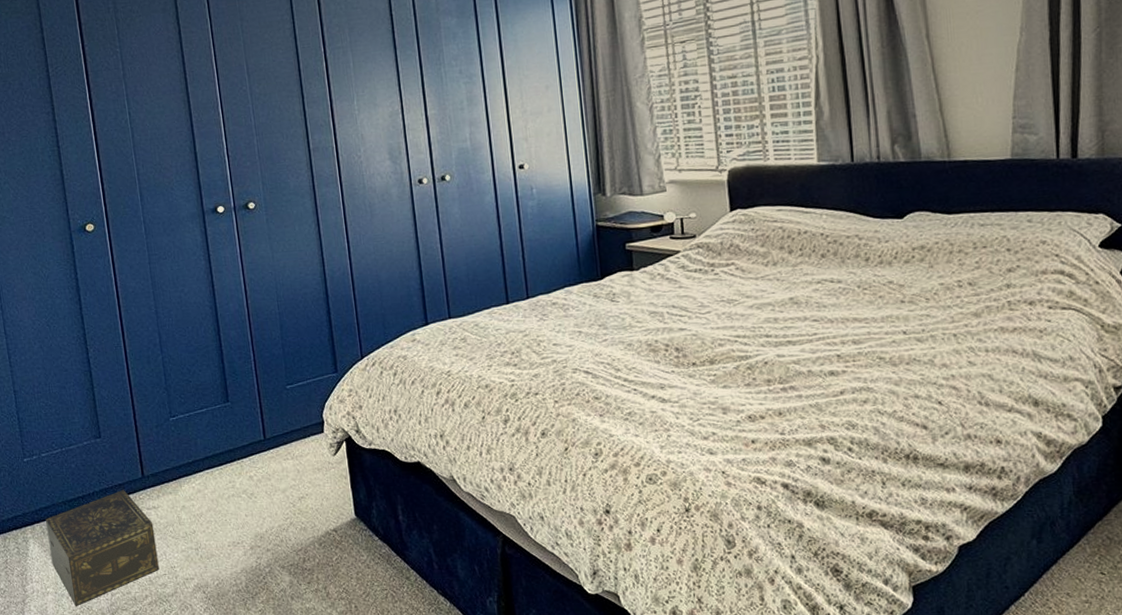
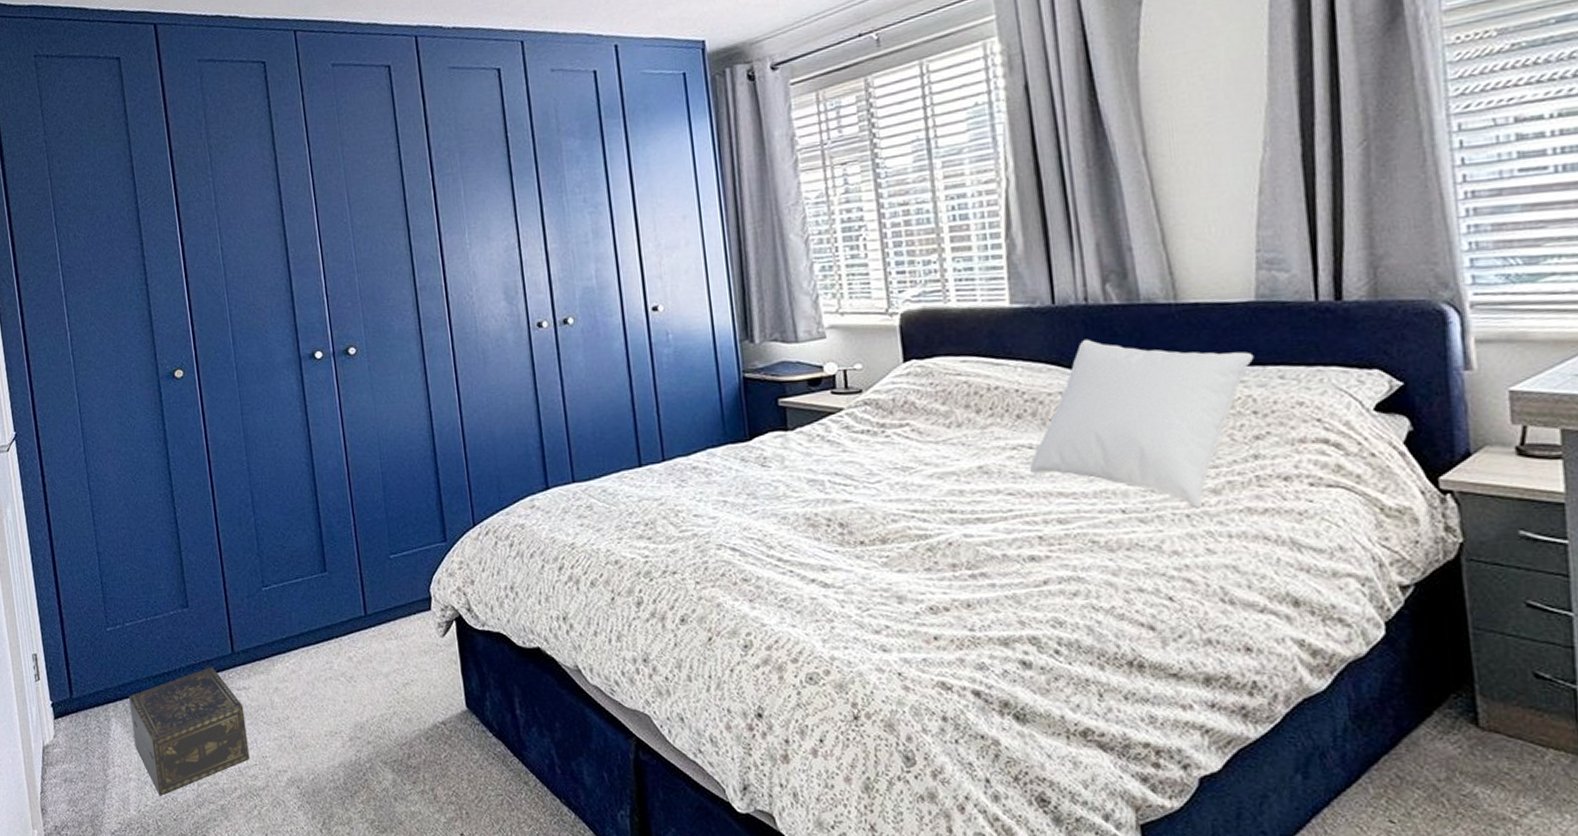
cushion: none [831,190,1009,329] -> present [1030,339,1254,509]

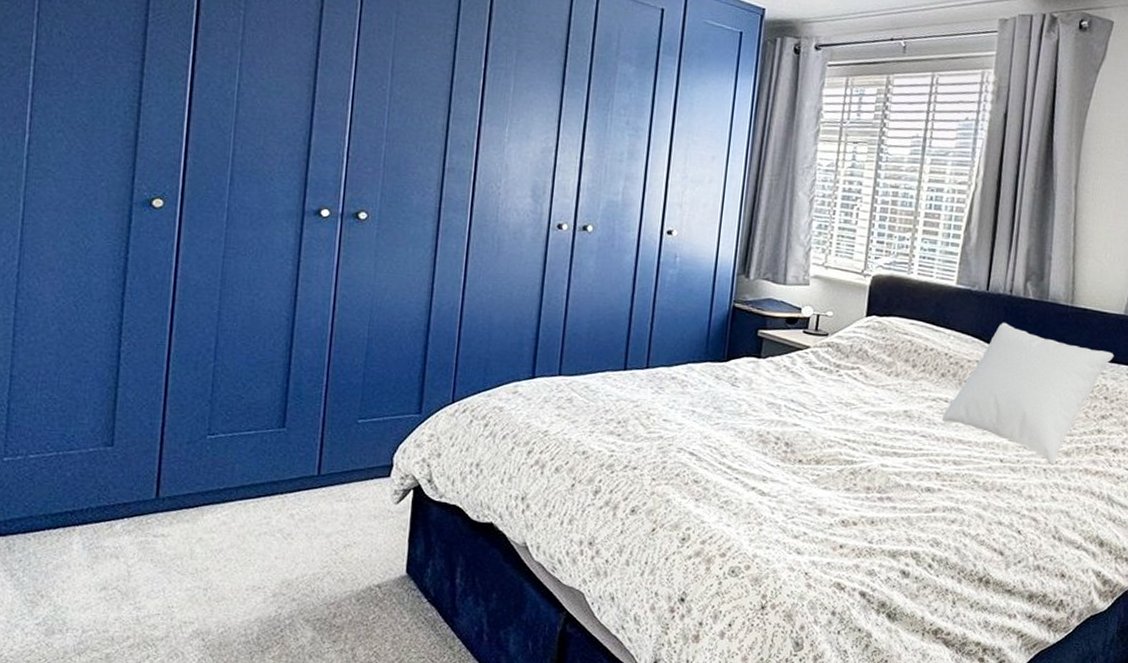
decorative box: present [129,666,250,796] -> none [11,509,157,641]

